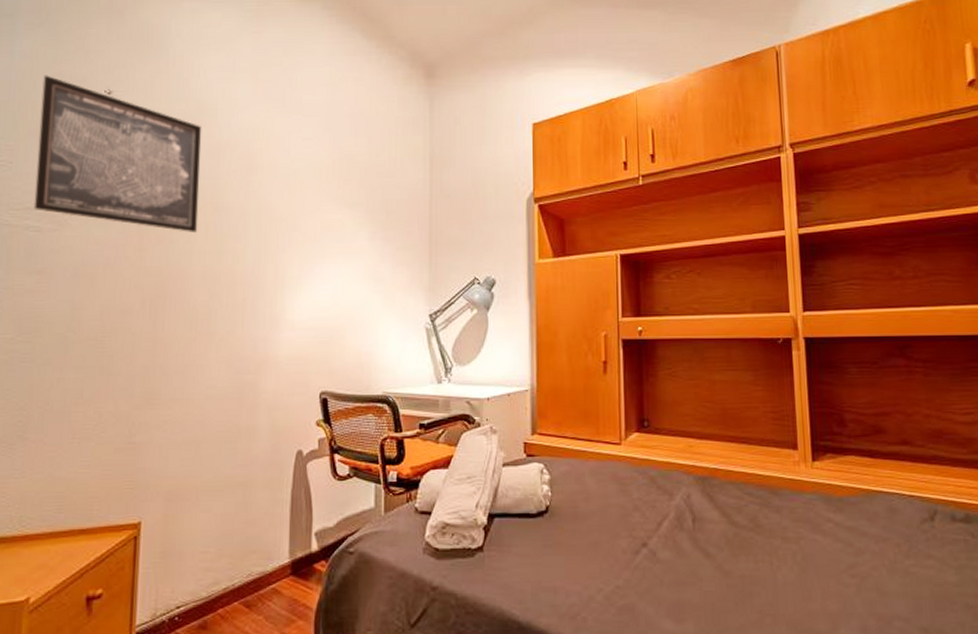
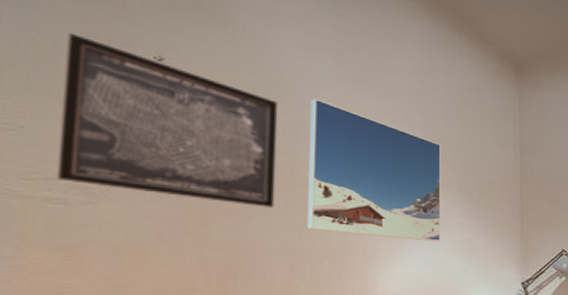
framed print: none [224,119,349,268] -> present [306,98,441,242]

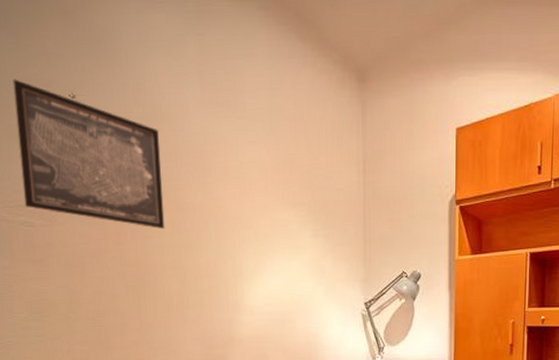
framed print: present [306,98,441,242] -> none [182,123,294,262]

